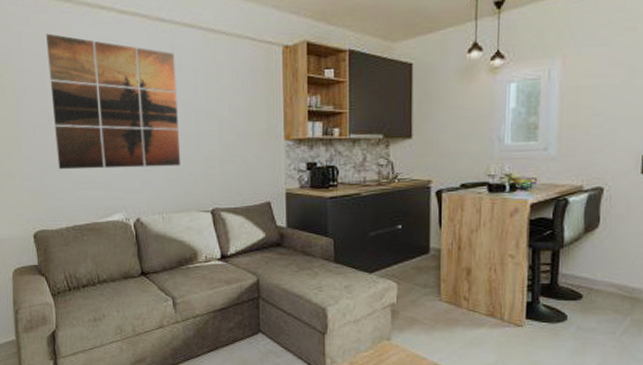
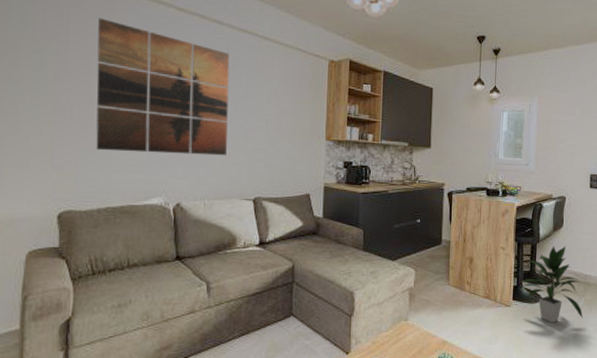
indoor plant: none [537,252,629,348] -> present [521,246,583,323]

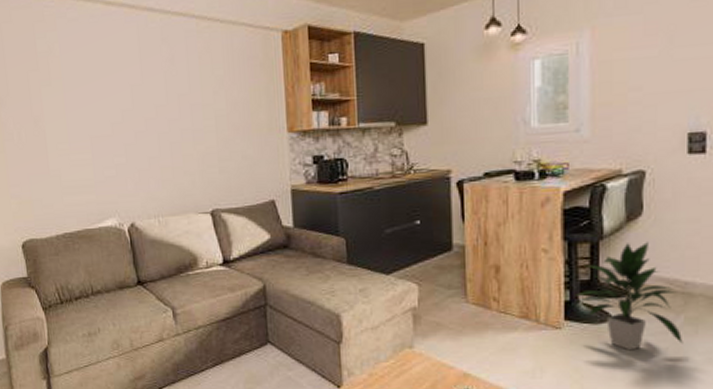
wall art: present [96,17,230,156] -> none [29,29,176,174]

